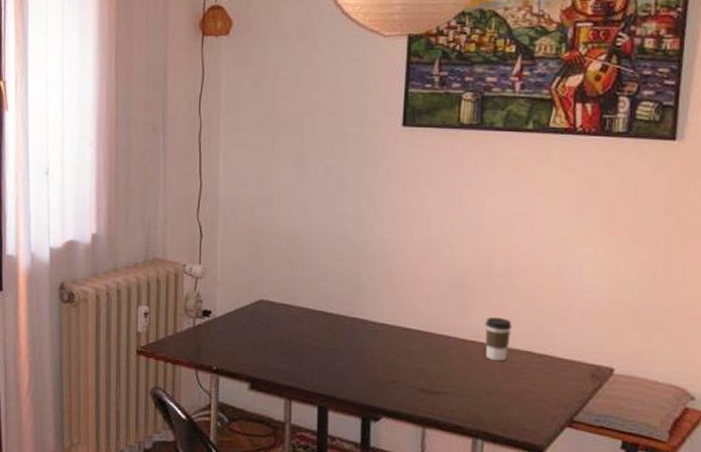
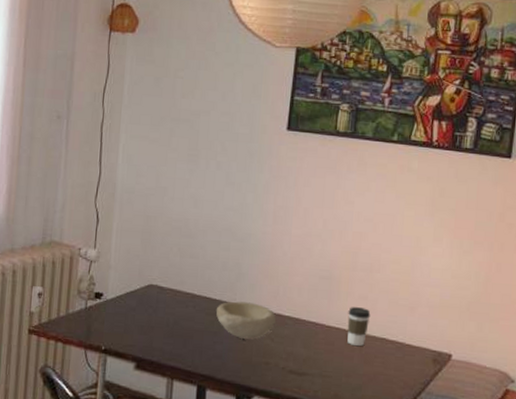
bowl: none [333,315,401,356] -> present [215,301,276,339]

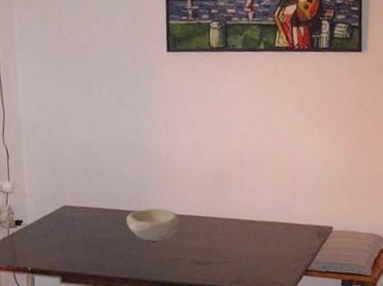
coffee cup: present [347,307,371,347] -> none [241,198,261,233]

